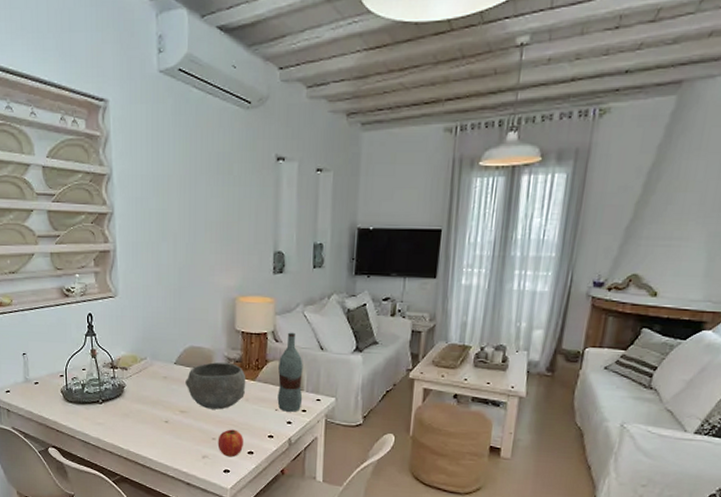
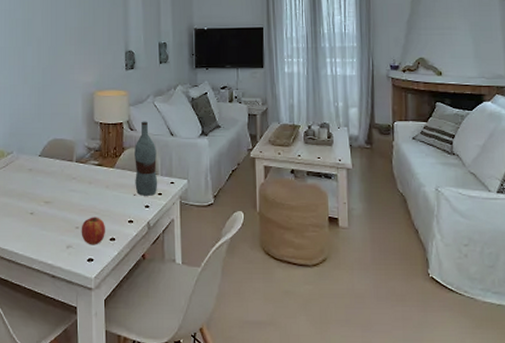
bowl: present [185,362,246,410] -> none [50,153,106,198]

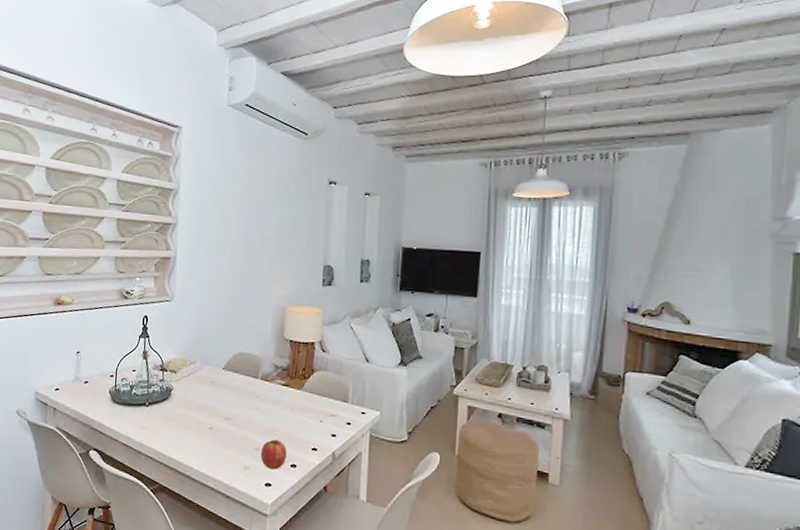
bottle: present [135,121,158,196] -> none [322,343,349,425]

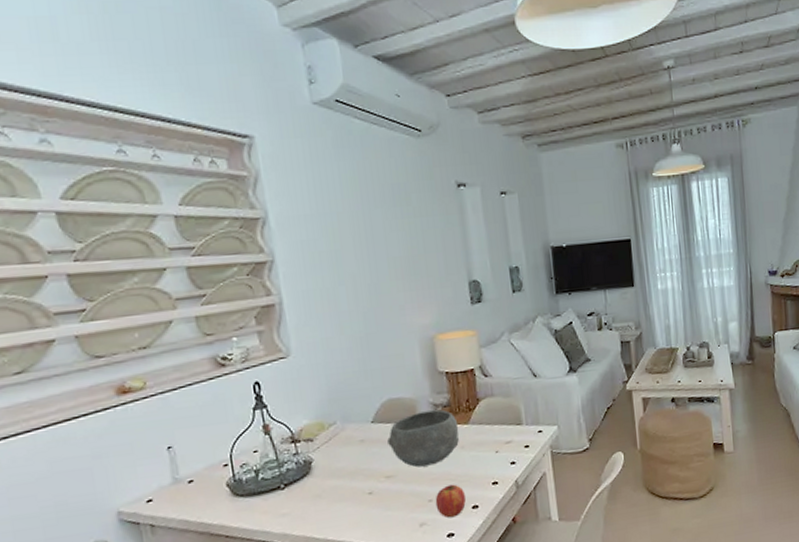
bowl: none [232,369,293,419] -> present [387,409,459,467]

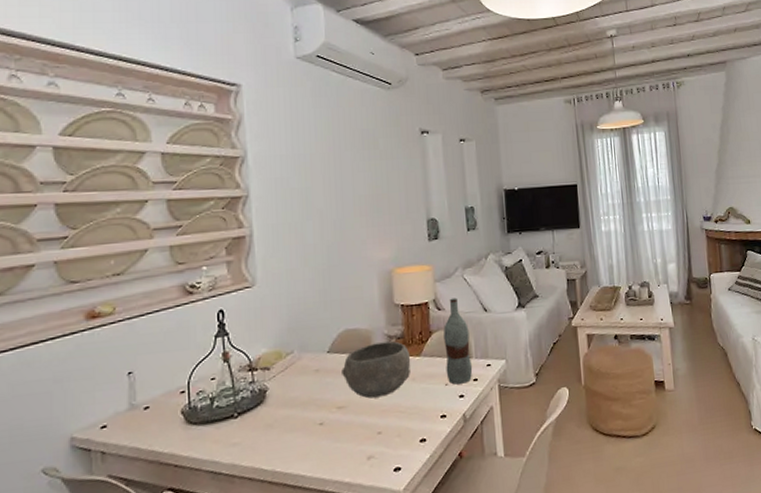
fruit: present [435,484,466,519] -> none [384,416,414,452]
bottle: none [491,363,524,452] -> present [443,297,473,385]

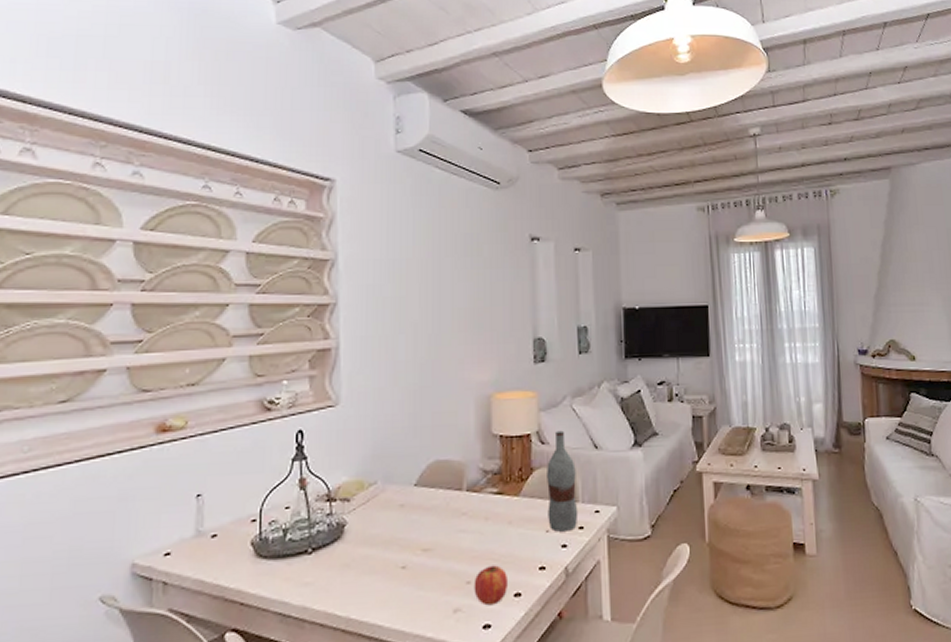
bowl: present [342,341,411,399] -> none [429,477,508,542]
fruit: none [384,416,414,452] -> present [474,565,507,606]

